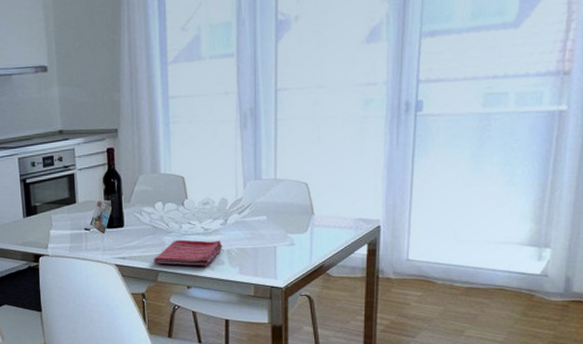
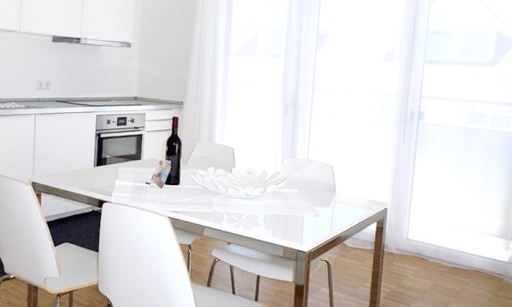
dish towel: present [153,239,223,266] -> none [201,201,261,227]

